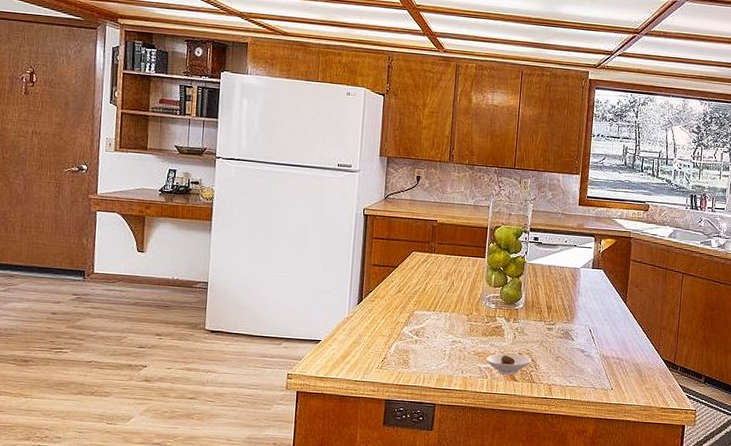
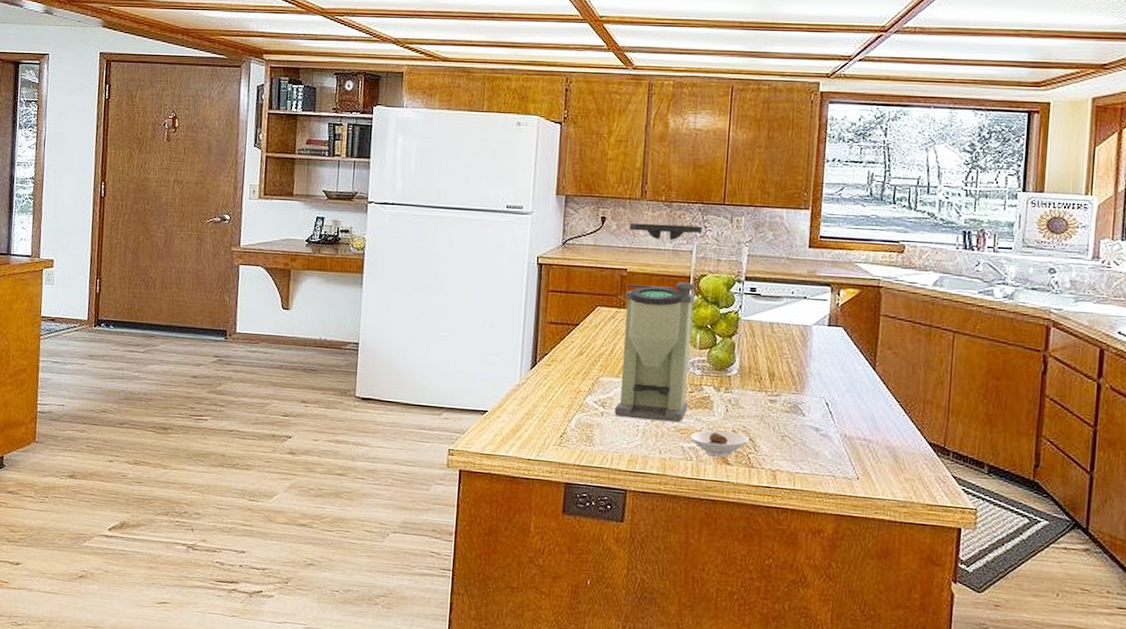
coffee grinder: none [426,181,498,348] -> present [614,222,703,423]

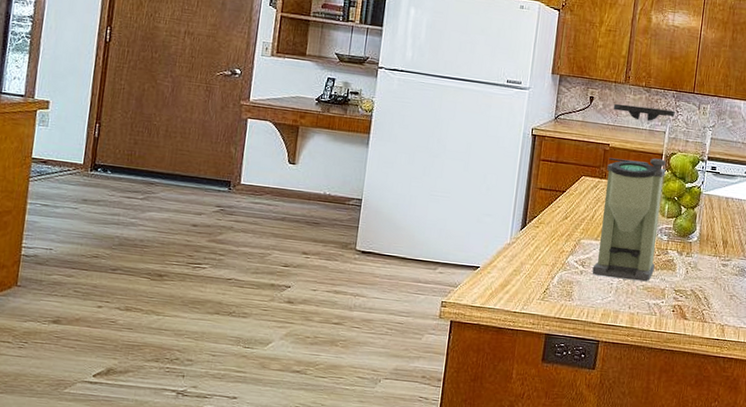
saucer: present [690,430,749,458] -> none [655,289,704,314]

